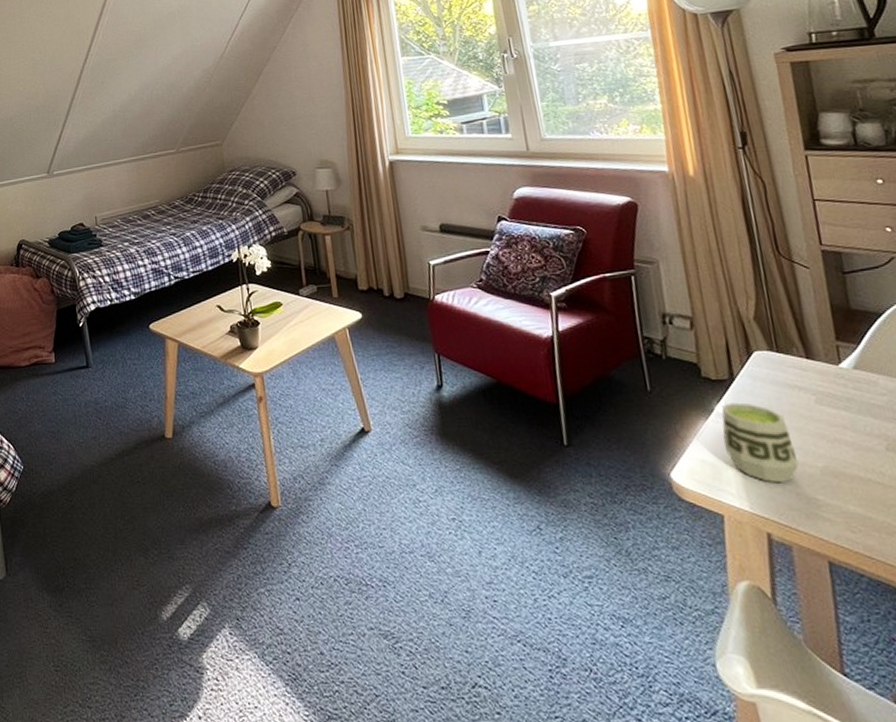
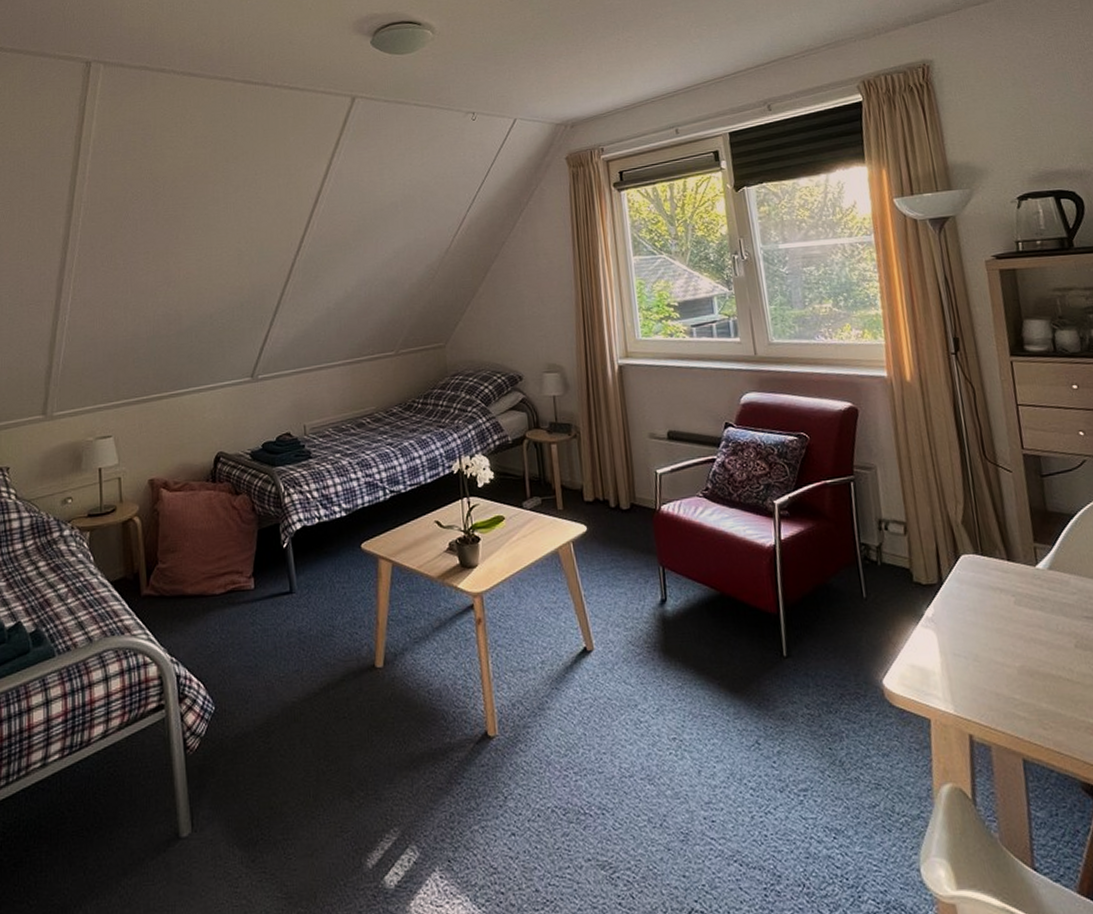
cup: present [721,402,800,483] -> none [931,606,999,685]

